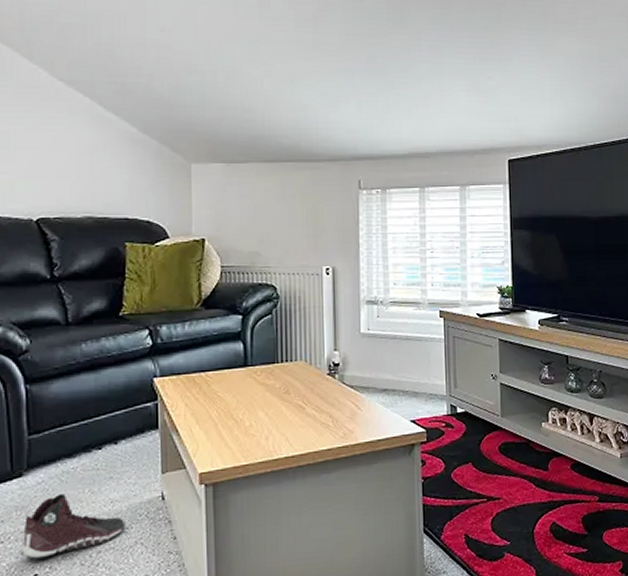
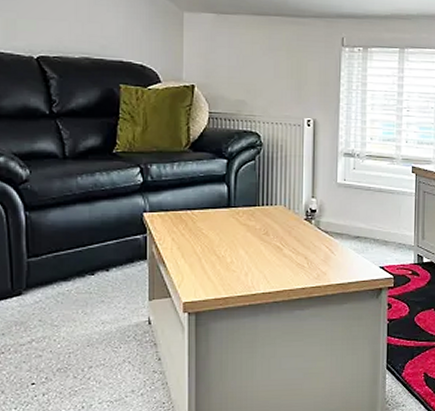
sneaker: present [20,493,126,561] -> none [19,312,115,371]

